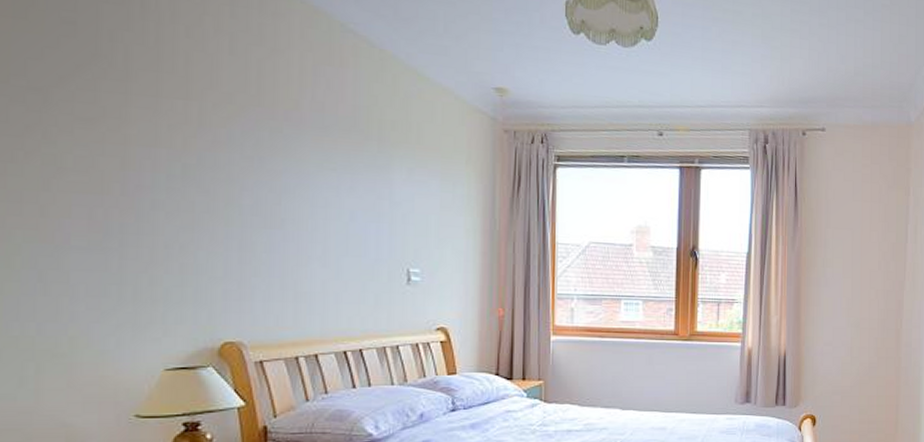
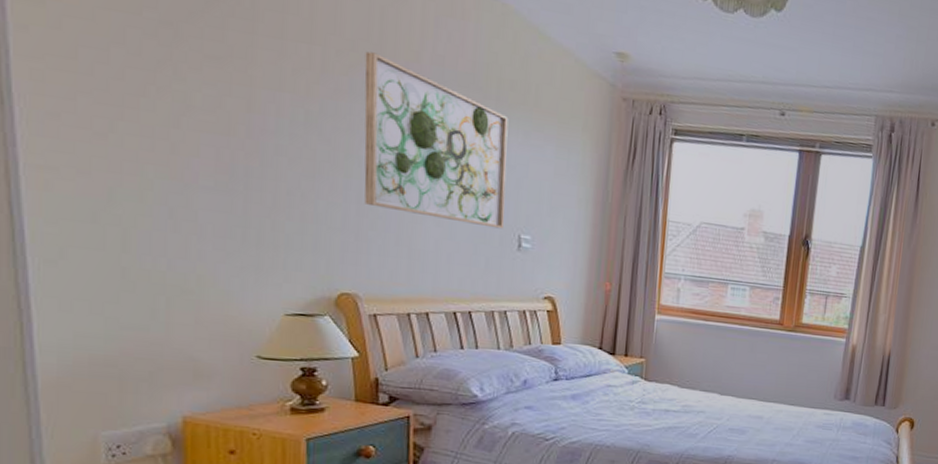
wall art: none [243,103,393,265] -> present [364,51,509,229]

